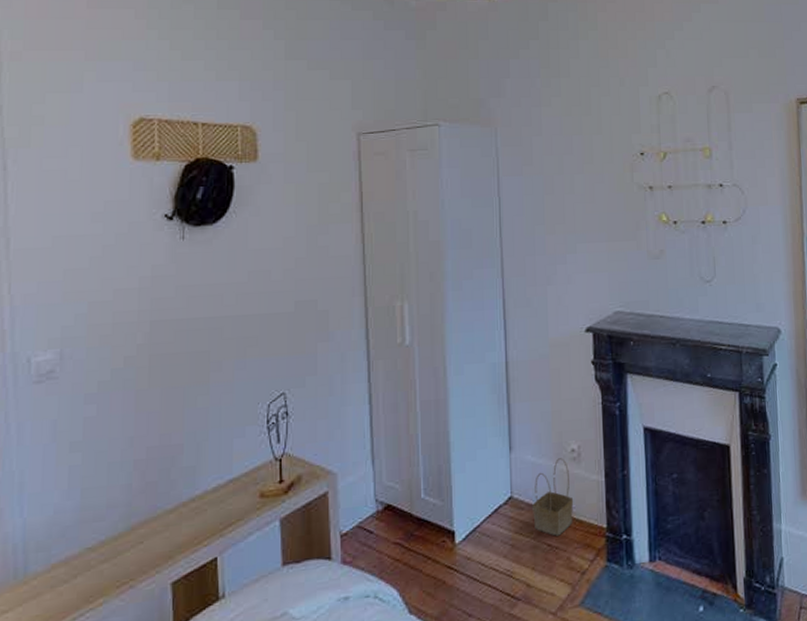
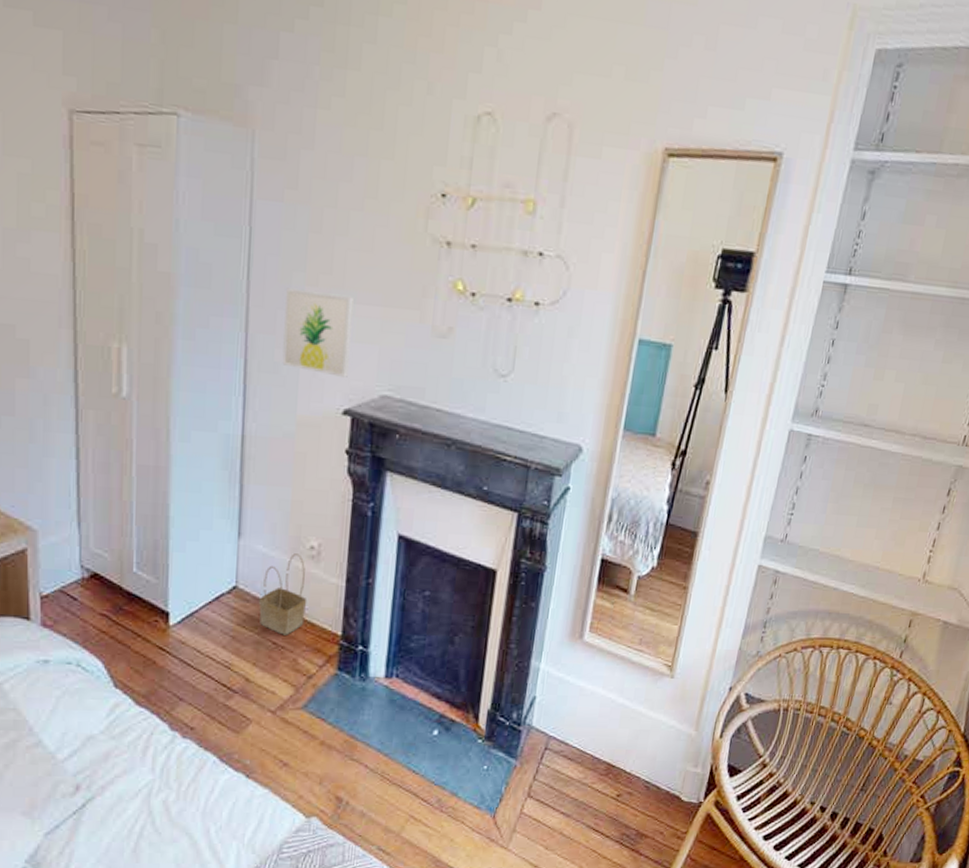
wall art: none [531,237,586,302] -> present [282,287,354,377]

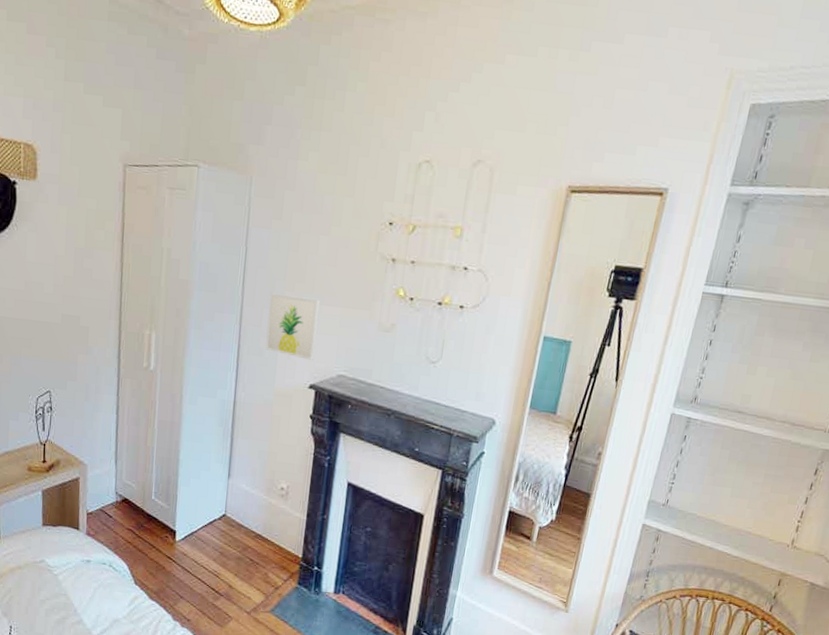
basket: present [259,553,307,635] -> none [241,492,277,555]

